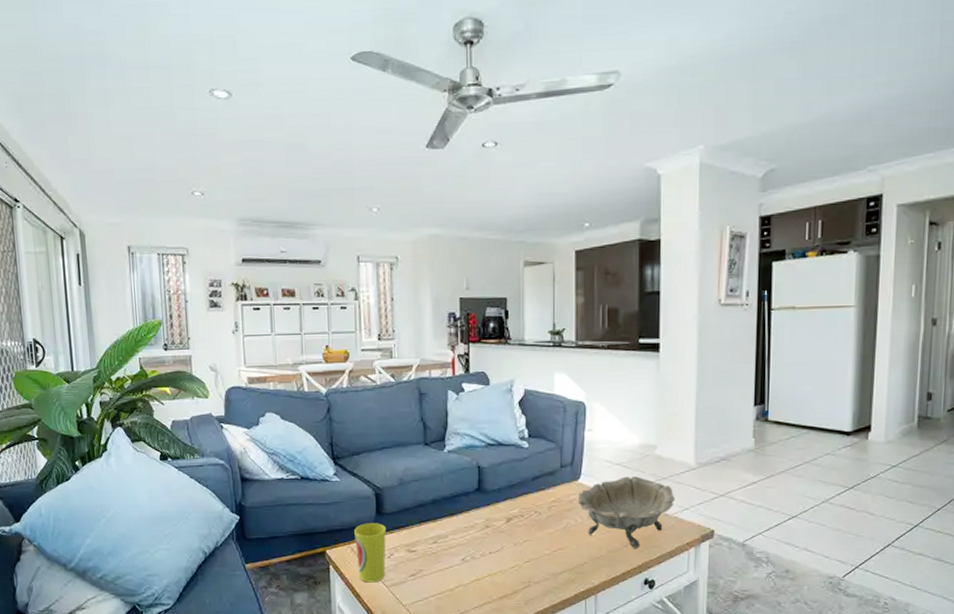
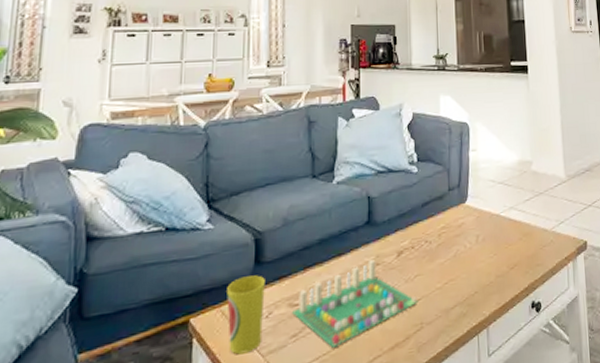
board game: none [410,522,527,589] -> present [292,260,418,347]
decorative bowl: present [577,476,676,549] -> none [465,193,553,271]

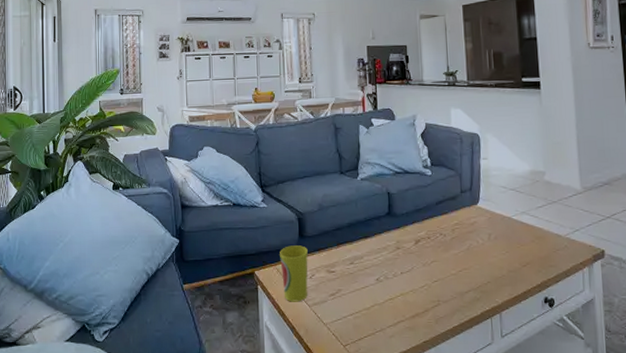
board game: present [292,260,418,347] -> none [330,244,435,308]

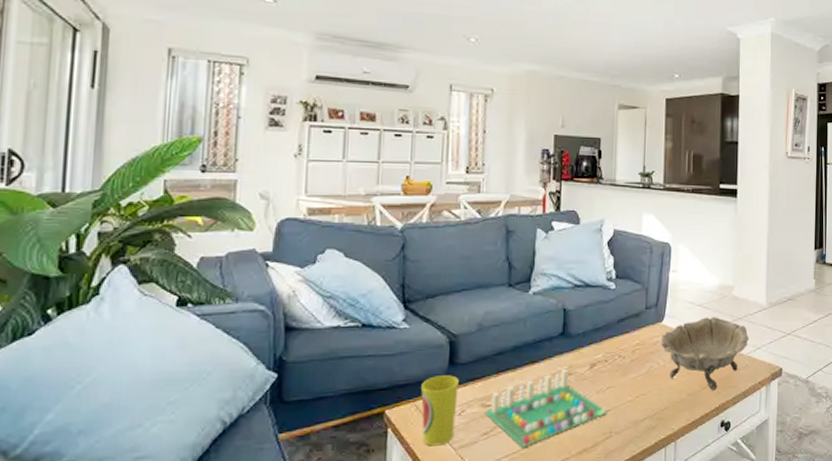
board game: none [330,244,435,308] -> present [484,370,609,447]
decorative bowl: none [478,200,567,269] -> present [660,317,750,391]

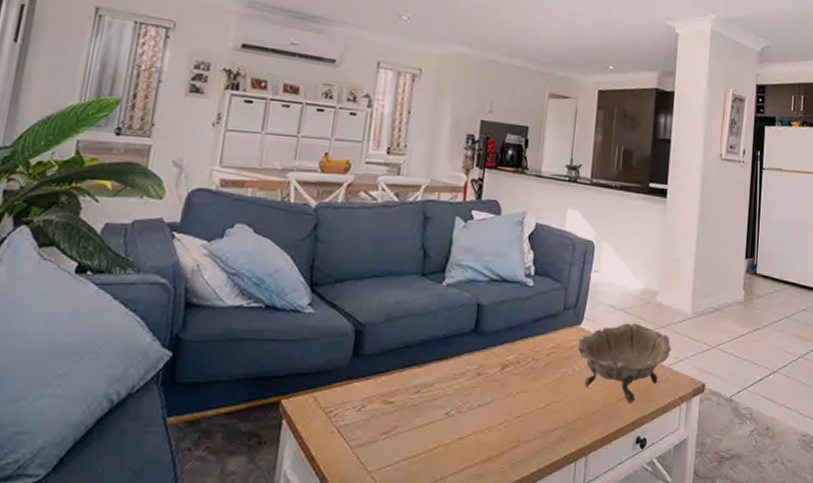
cup: present [421,375,459,447] -> none [318,366,362,443]
board game: present [484,370,609,447] -> none [386,369,518,450]

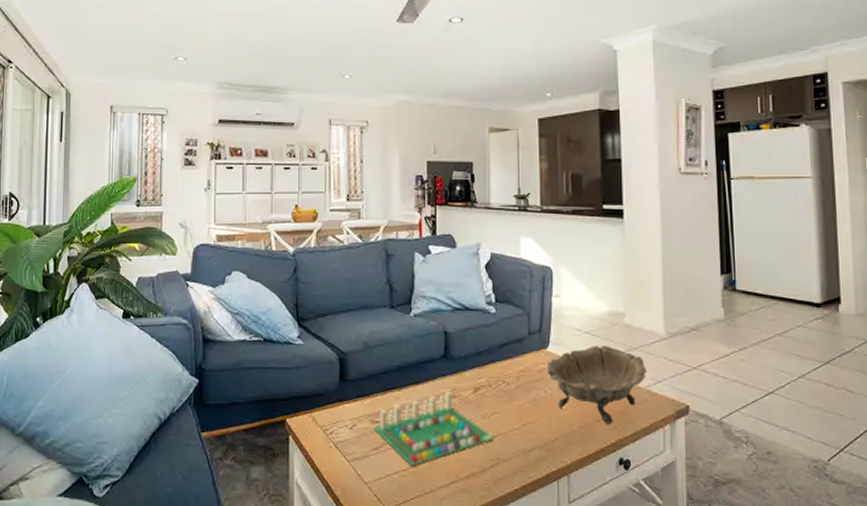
board game: none [386,369,518,450] -> present [374,392,495,465]

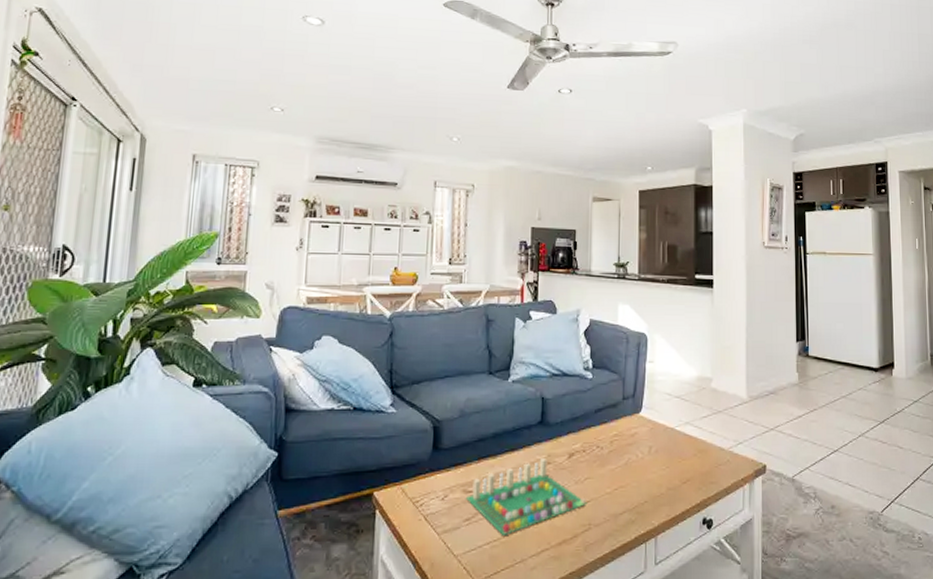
decorative bowl: present [546,346,648,425] -> none [638,409,731,486]

